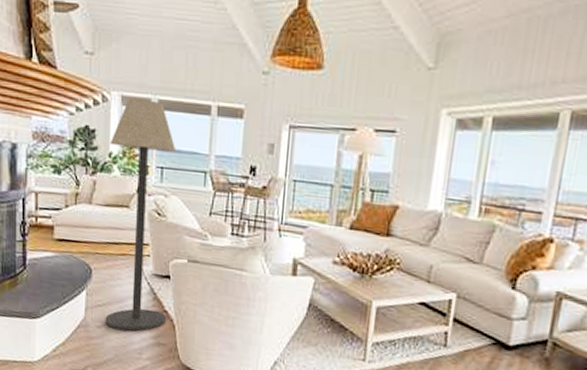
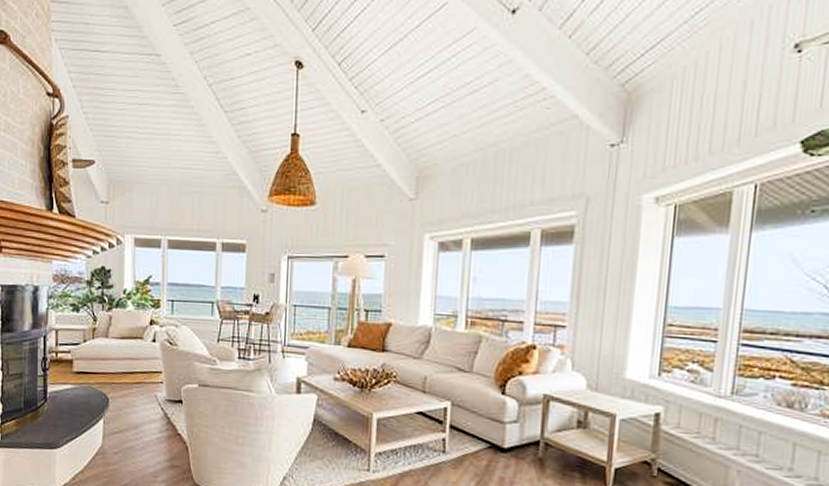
floor lamp: present [105,98,177,331] -> none [121,240,186,456]

